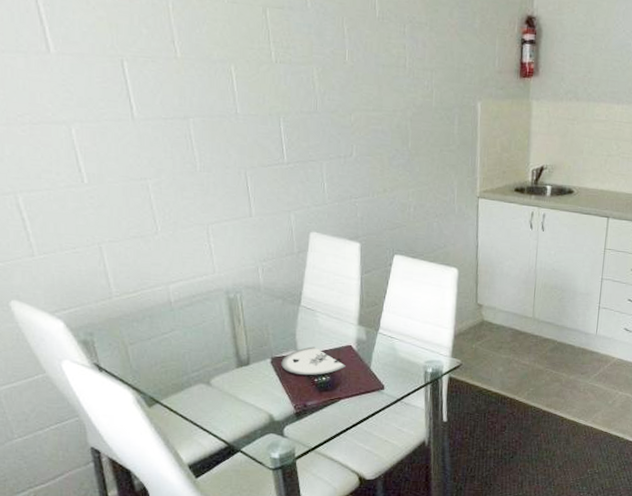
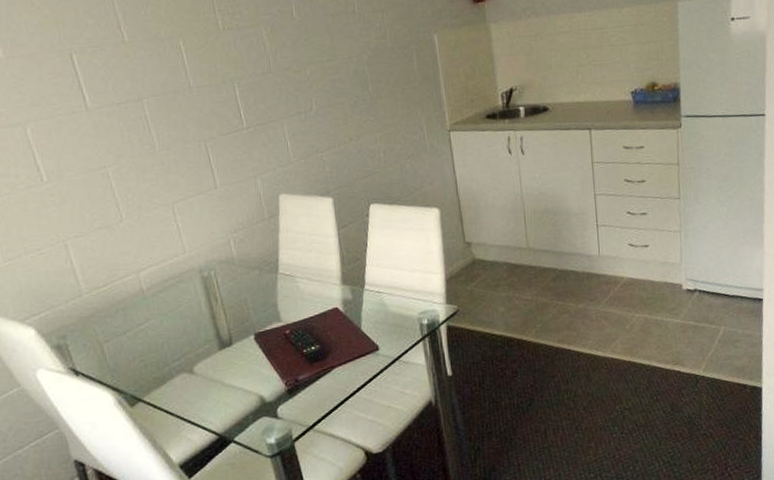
plate: present [281,346,346,376] -> none [265,315,335,348]

